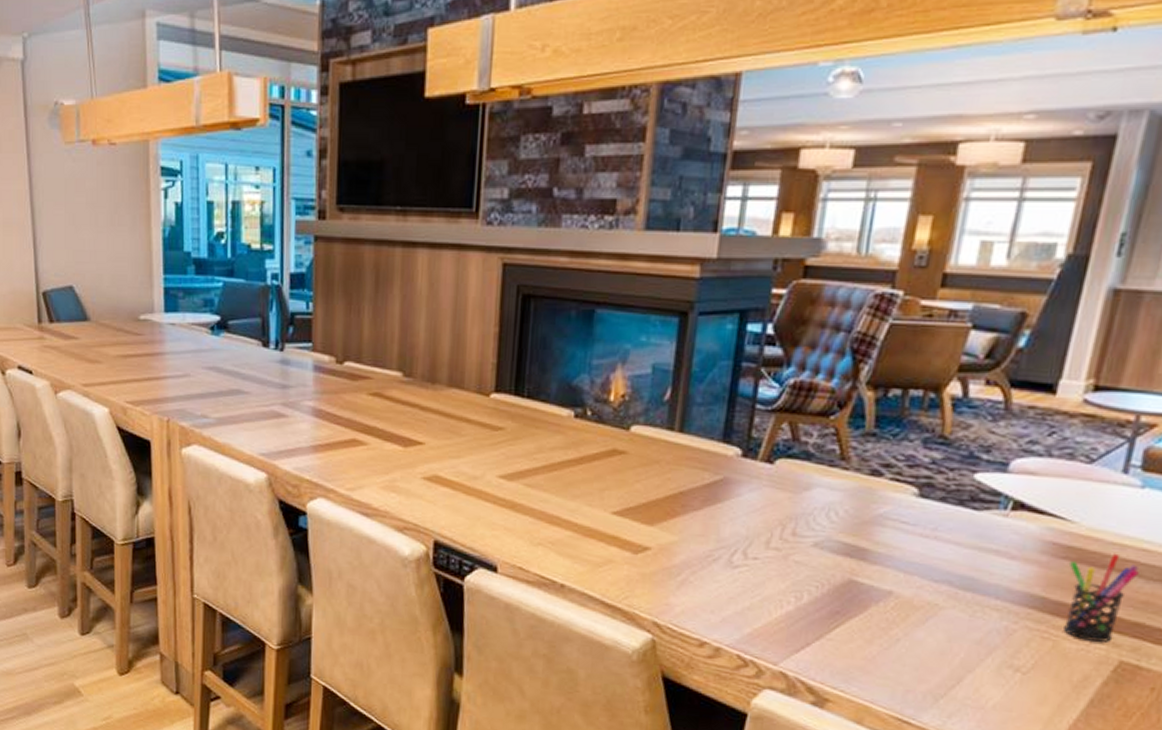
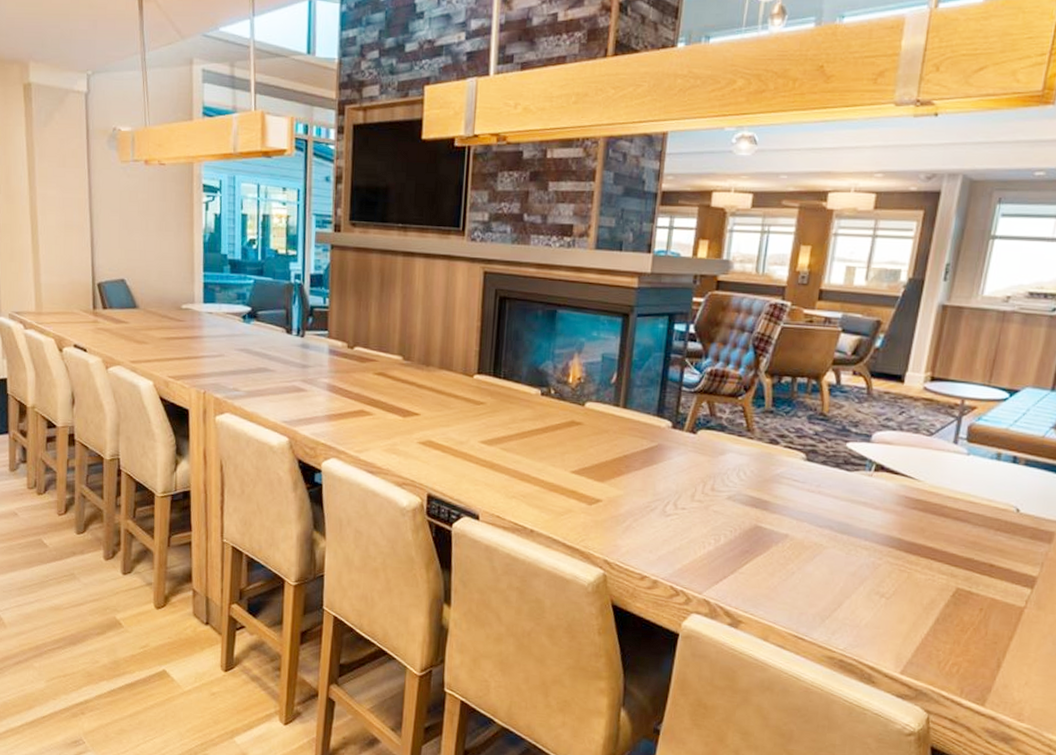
pen holder: present [1063,553,1139,642] -> none [915,504,968,574]

